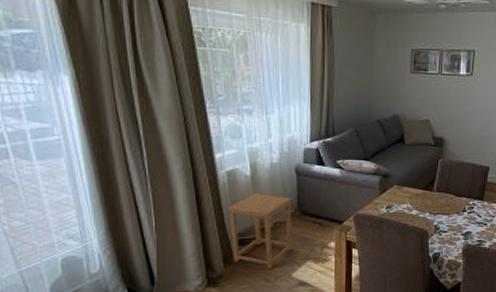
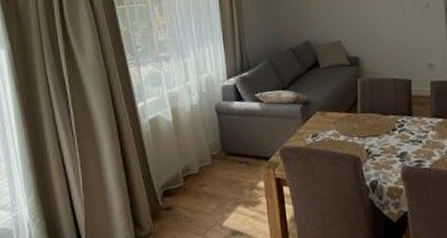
side table: present [227,193,293,268] -> none [152,138,221,219]

